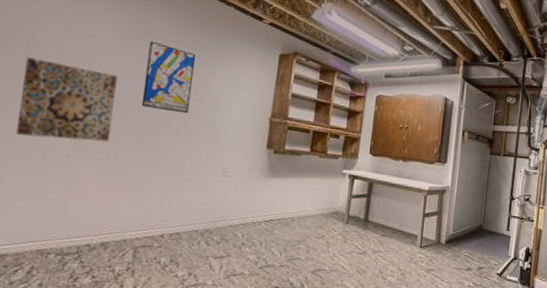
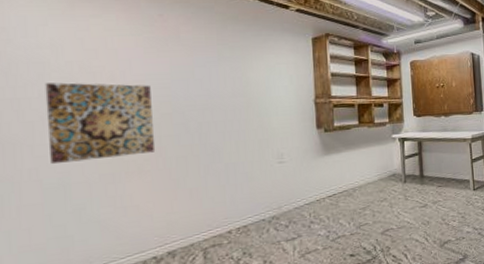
wall art: present [141,41,196,114] -> none [178,45,233,112]

